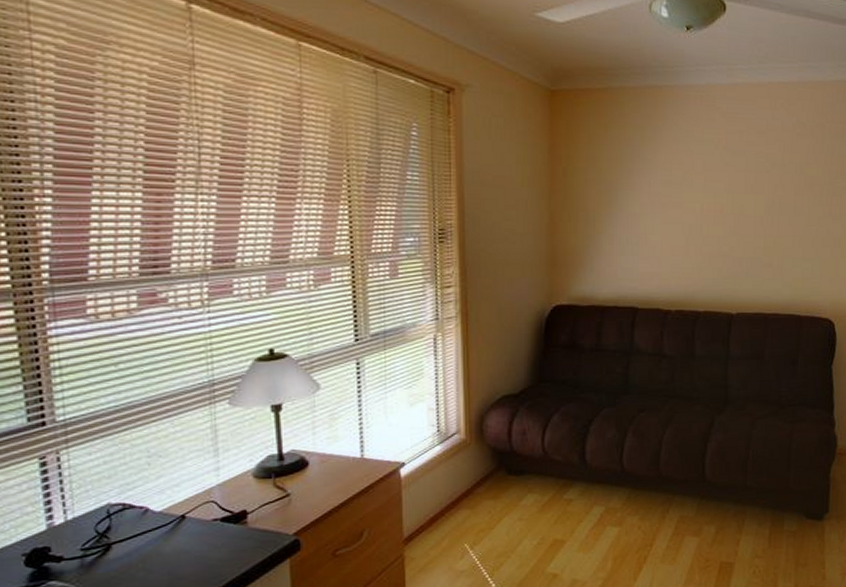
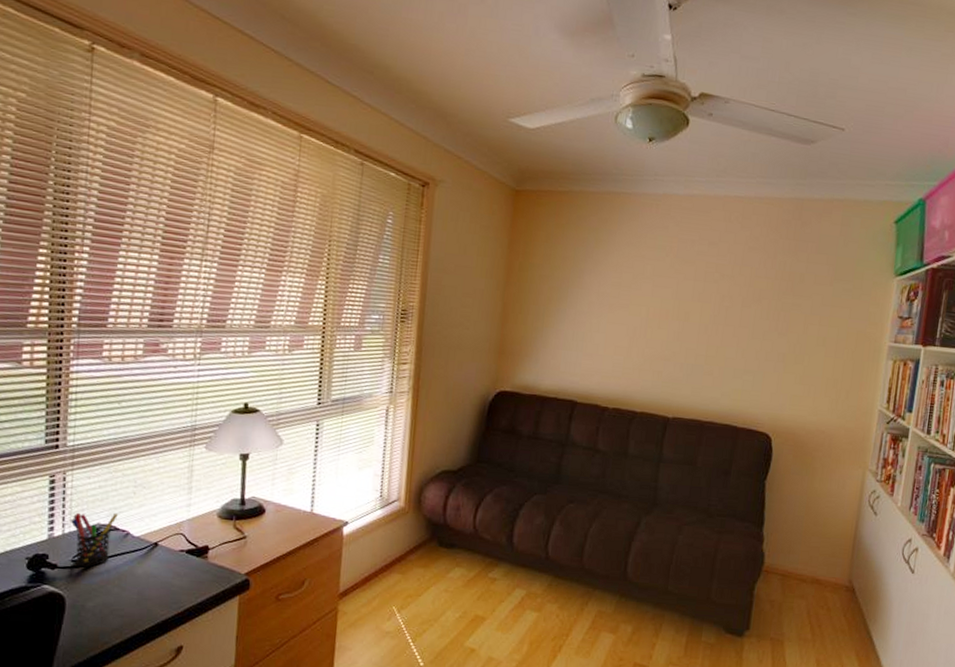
pen holder: none [72,490,132,555] -> present [70,512,118,568]

